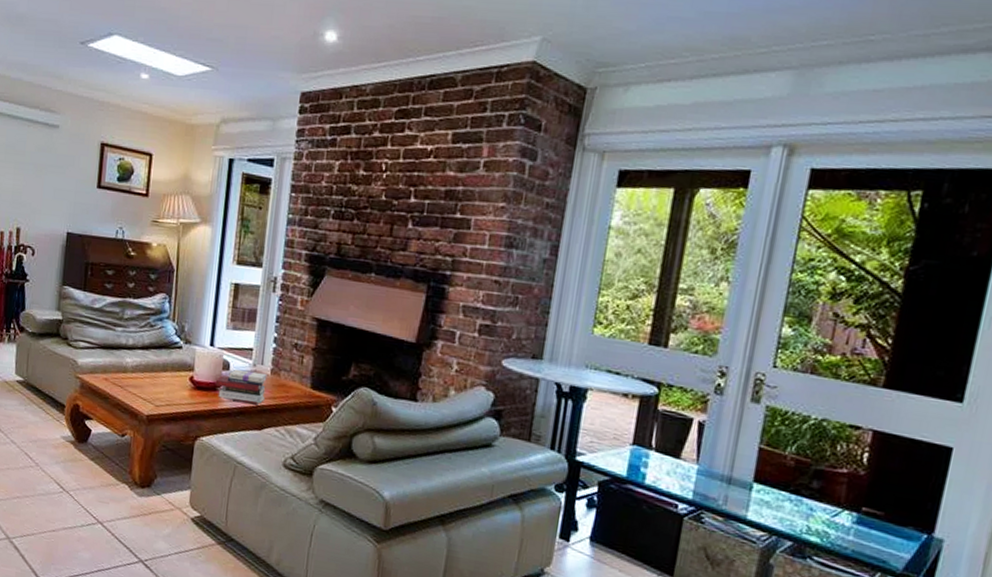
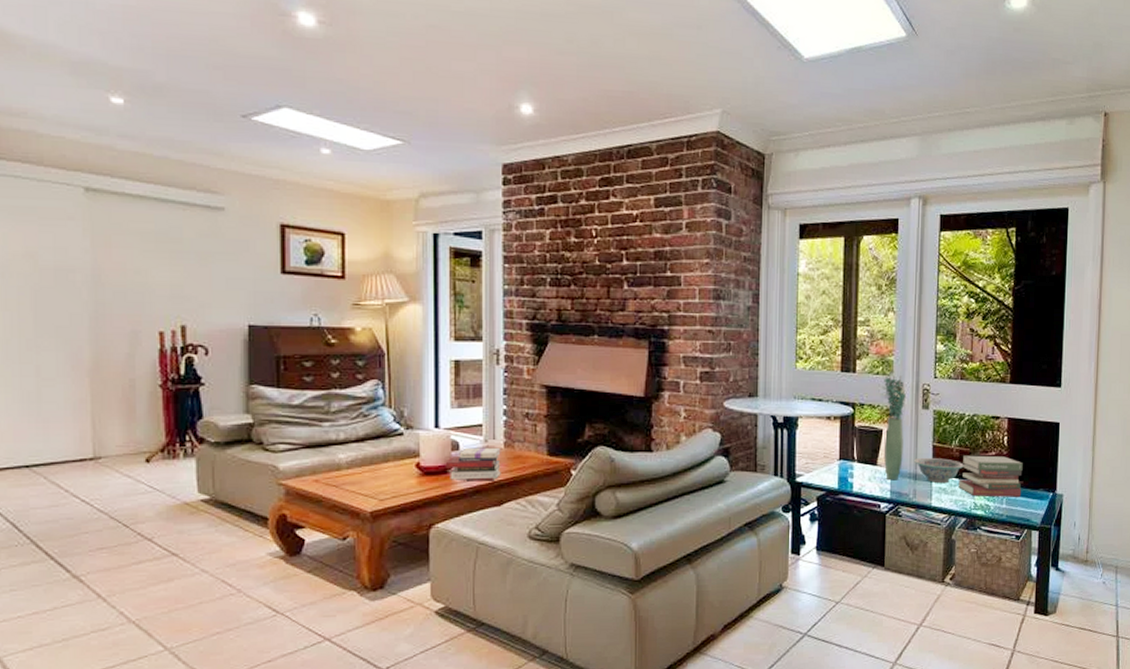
vase: none [688,354,732,481] -> present [883,374,907,481]
decorative bowl: none [730,459,800,496] -> present [914,457,964,484]
books: none [788,466,887,531] -> present [958,455,1023,497]

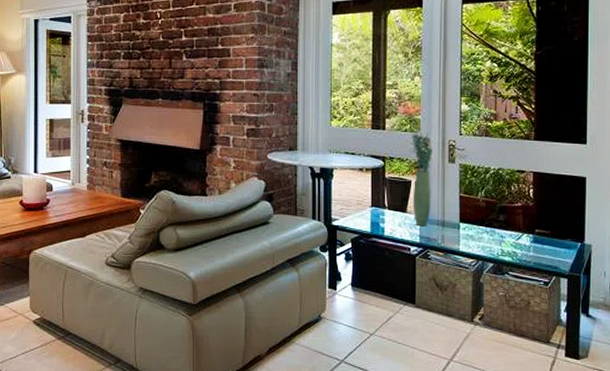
books: present [445,447,501,481] -> none [41,189,85,217]
decorative bowl: present [914,457,964,484] -> none [442,206,491,231]
books: present [958,455,1023,497] -> none [485,206,549,246]

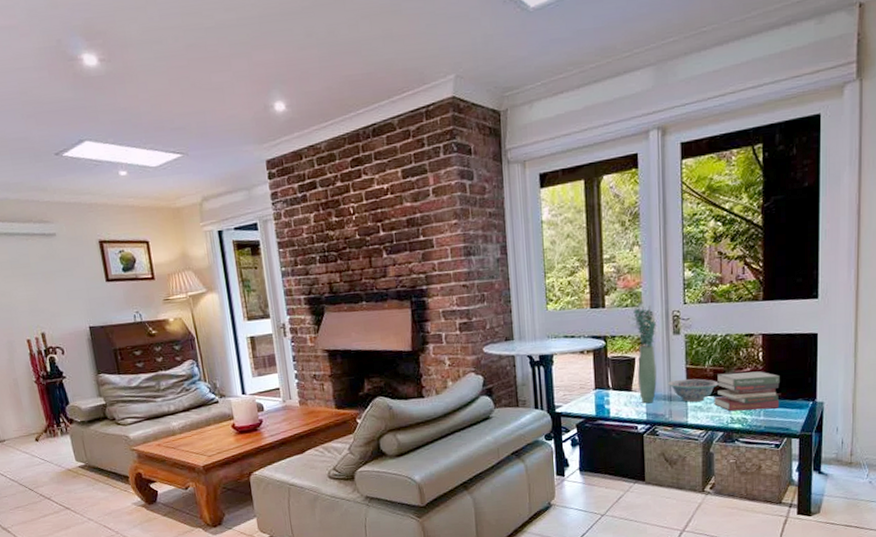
decorative bowl: none [442,206,491,231] -> present [668,378,719,403]
books: none [485,206,549,246] -> present [714,371,780,412]

